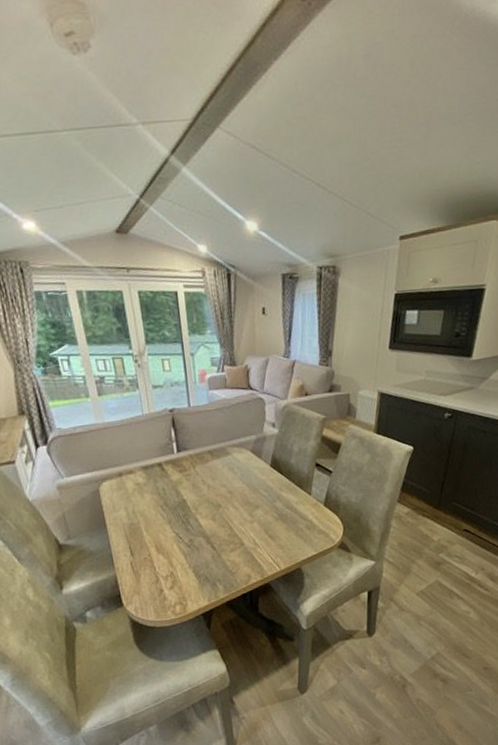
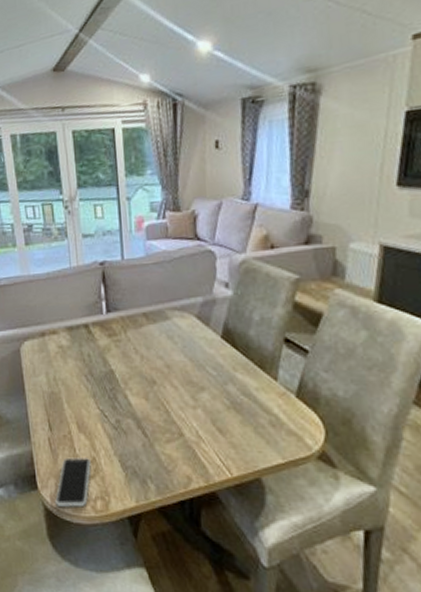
smartphone: none [139,573,170,617] -> present [55,457,91,508]

